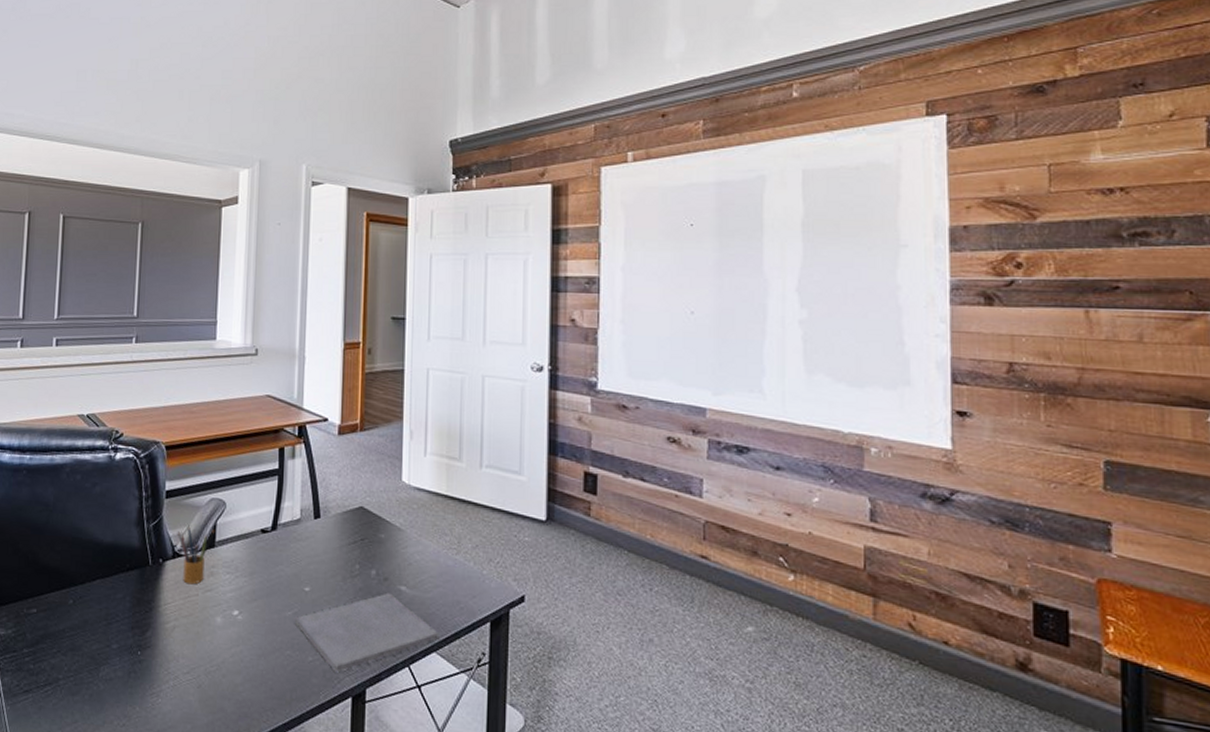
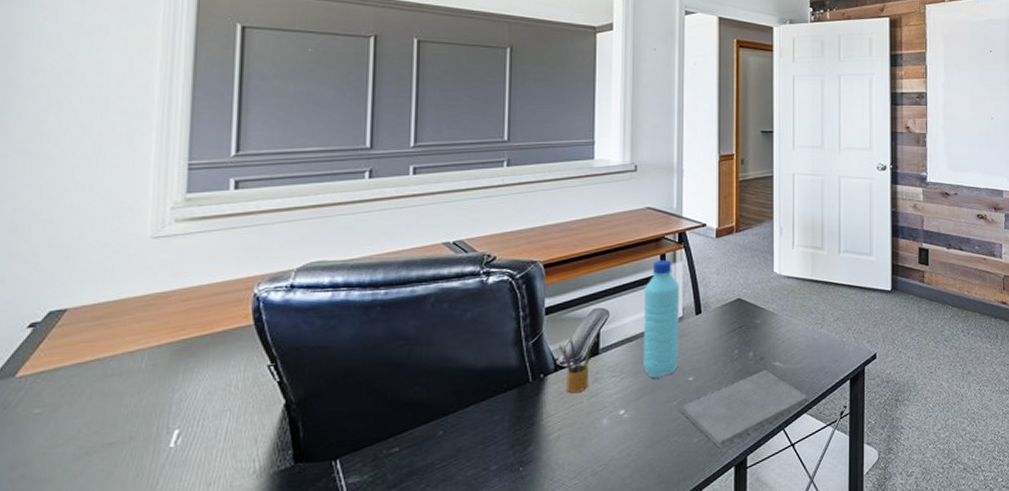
water bottle: none [259,454,297,583] -> present [644,260,679,379]

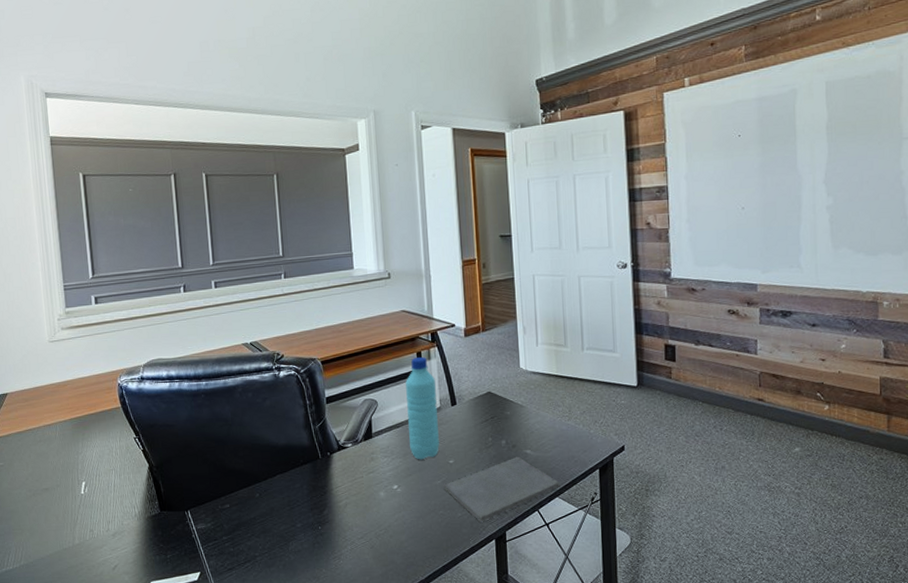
pencil box: present [558,337,599,394] -> none [339,423,371,470]

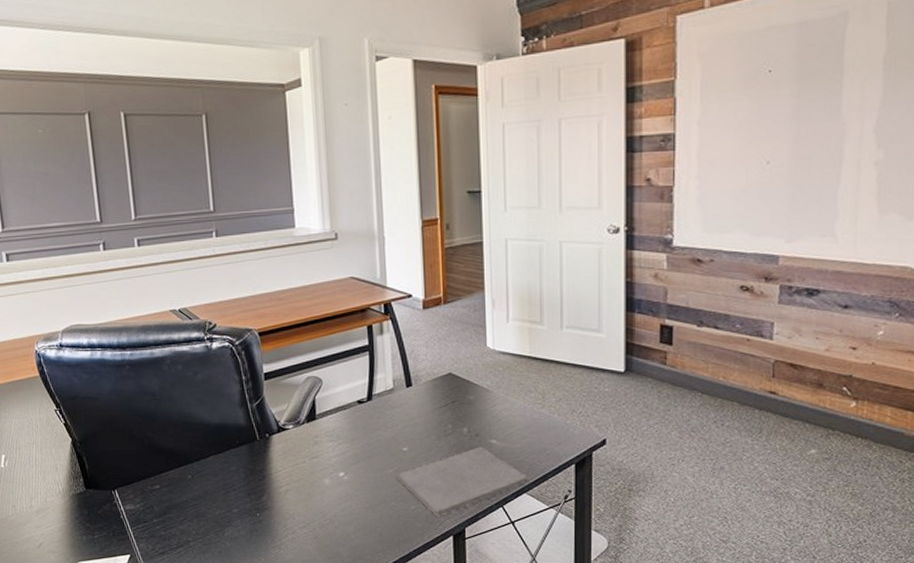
water bottle: present [406,357,439,460] -> none [354,331,392,446]

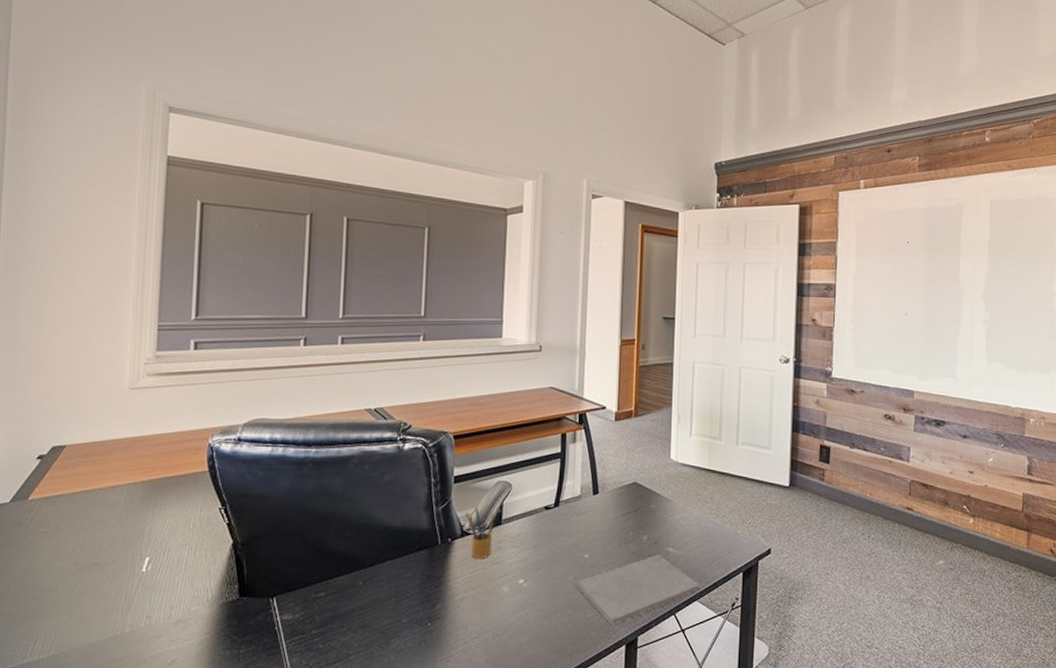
pencil box: none [279,403,315,454] -> present [465,507,502,559]

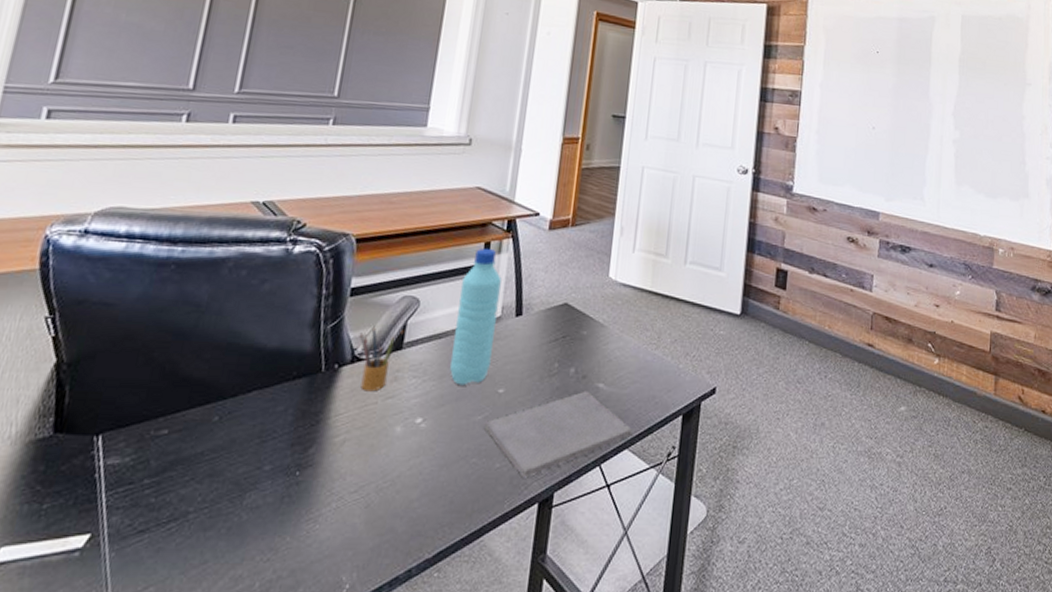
water bottle: none [543,439,578,553] -> present [450,249,501,386]

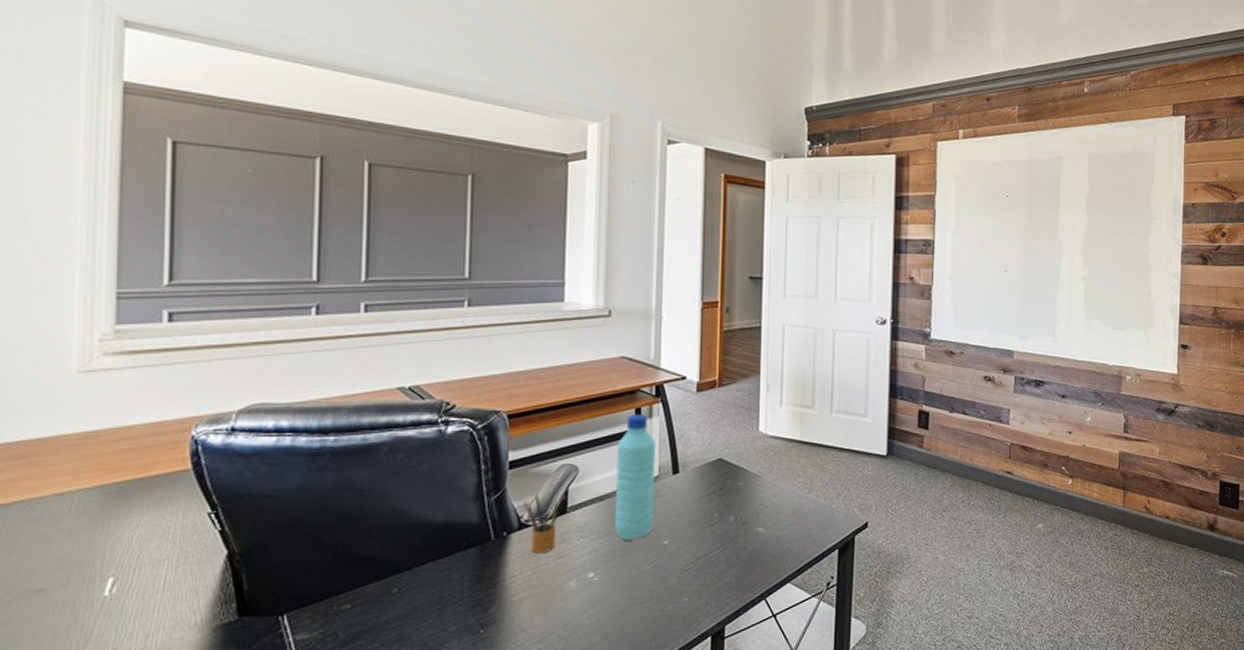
notepad: present [485,390,634,478] -> none [654,535,795,616]

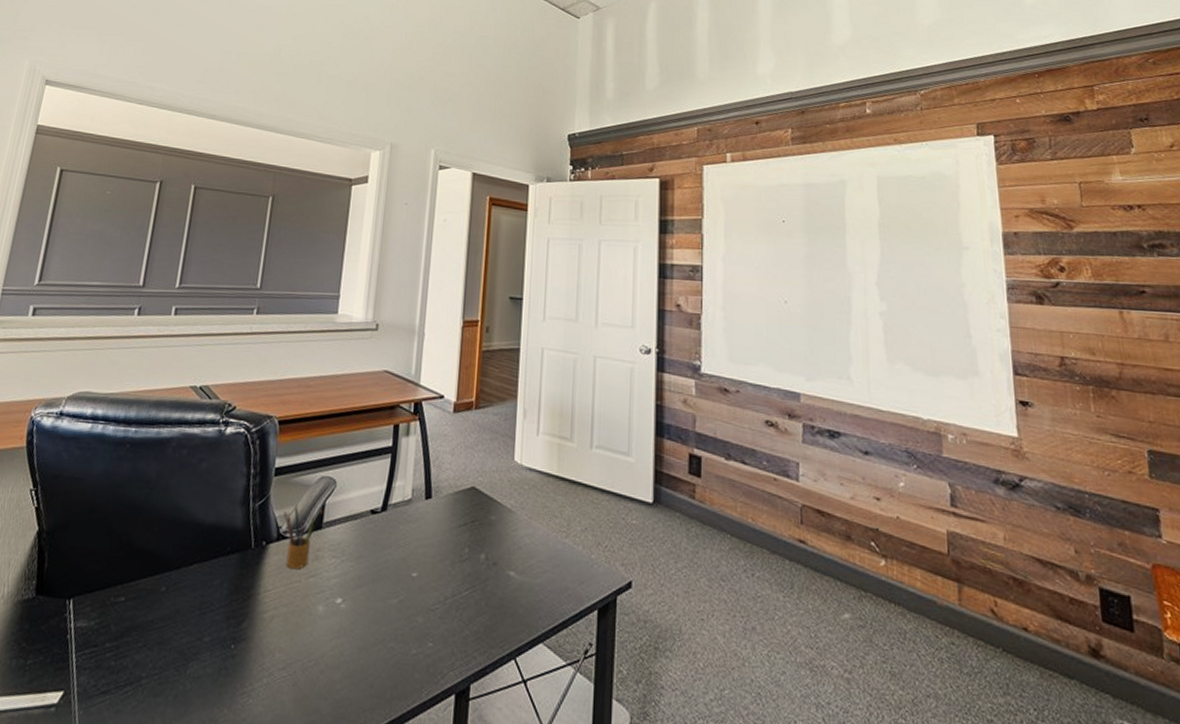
water bottle: present [615,415,655,541] -> none [366,431,411,568]

